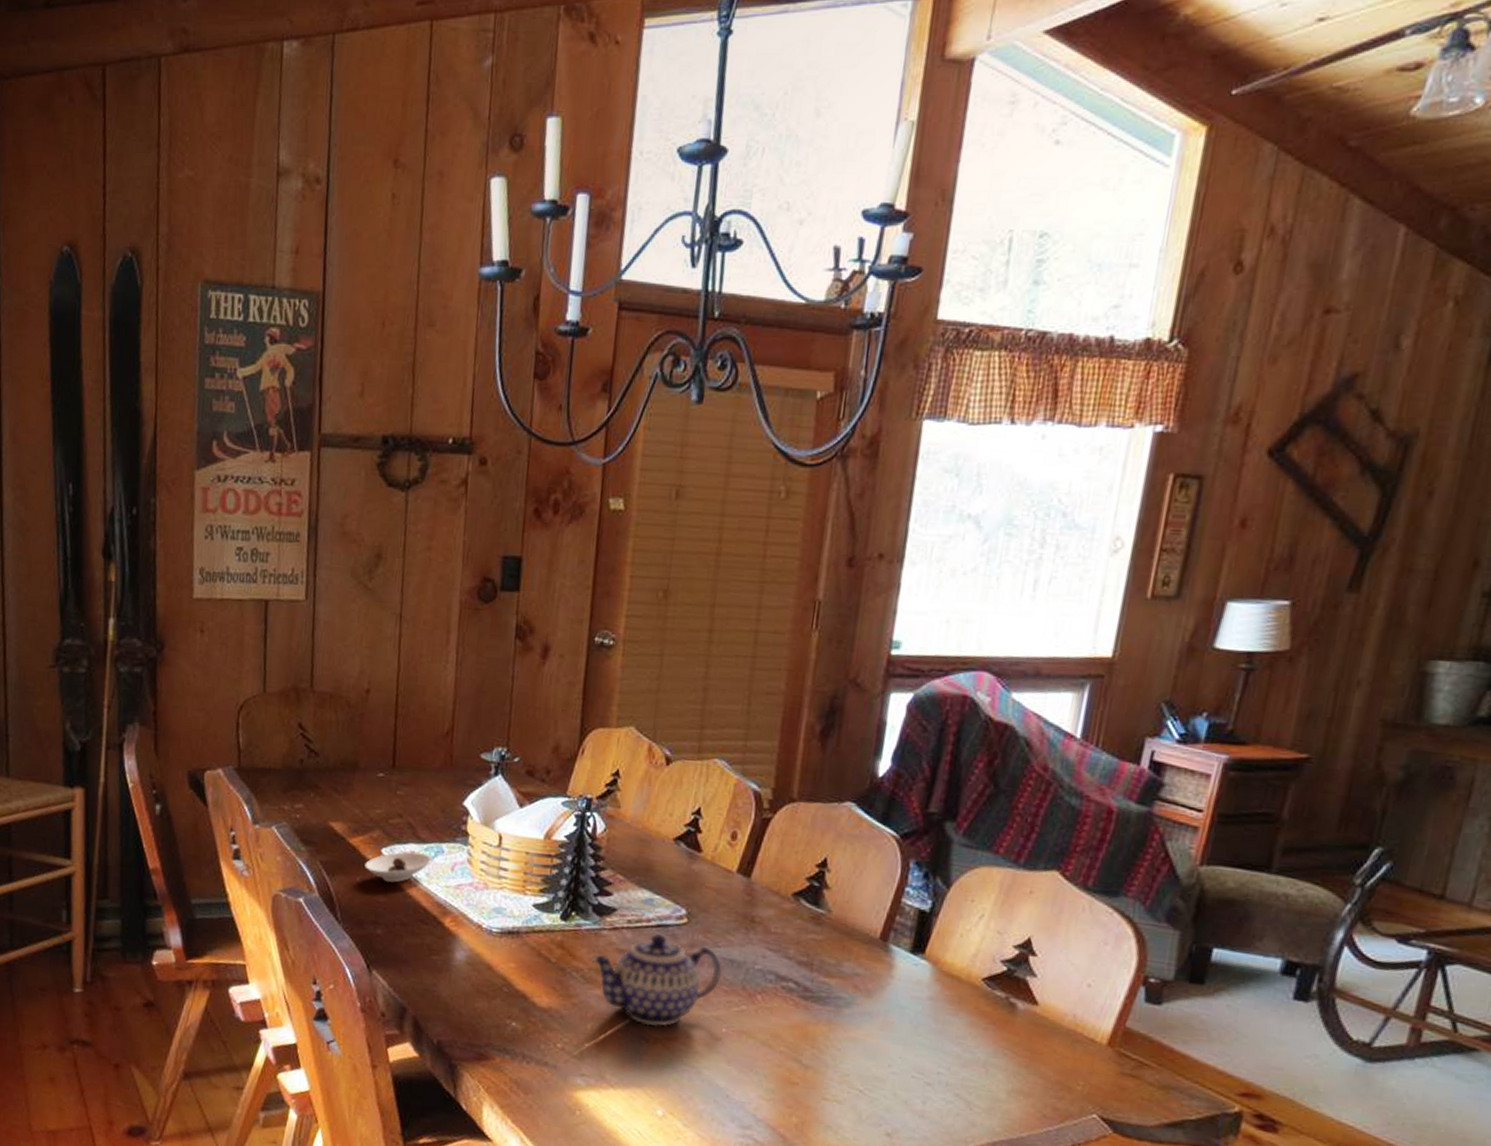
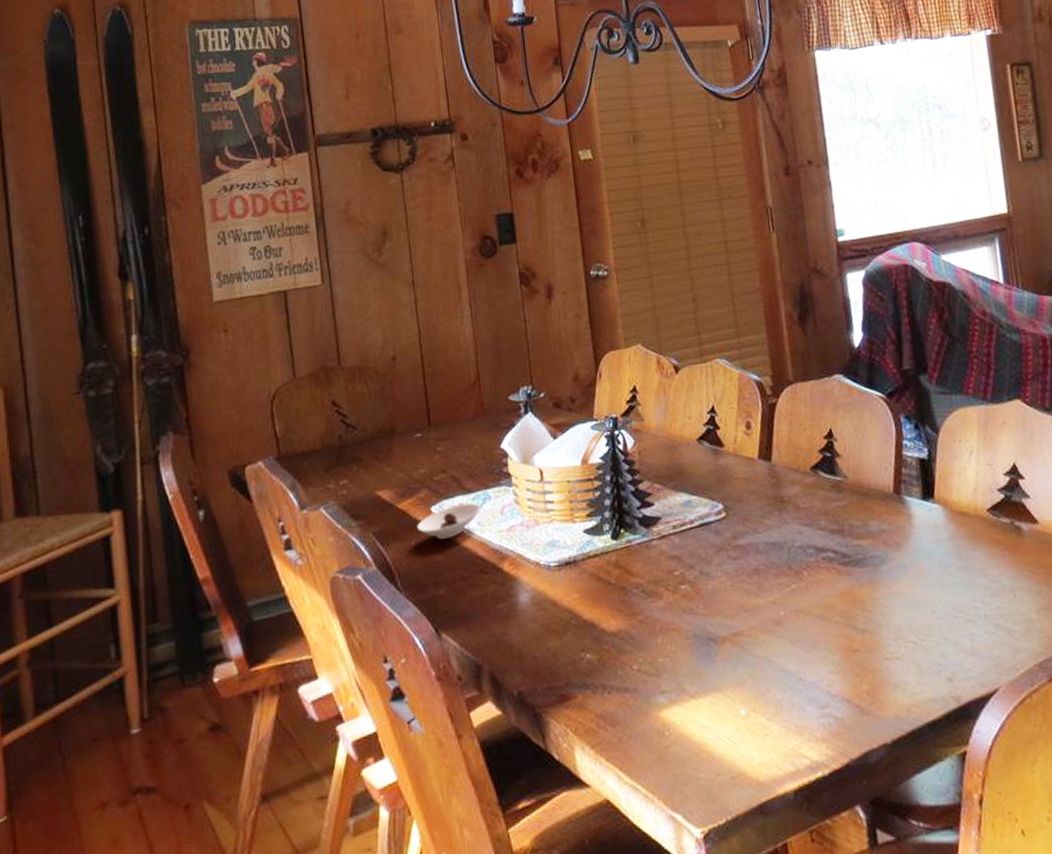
teapot: present [591,934,722,1026] -> none [648,533,767,626]

